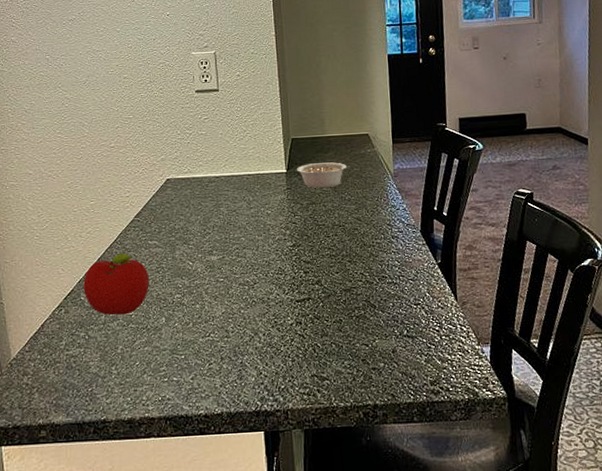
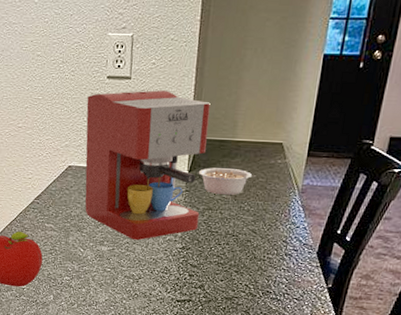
coffee maker: none [178,98,305,245] -> present [85,90,211,241]

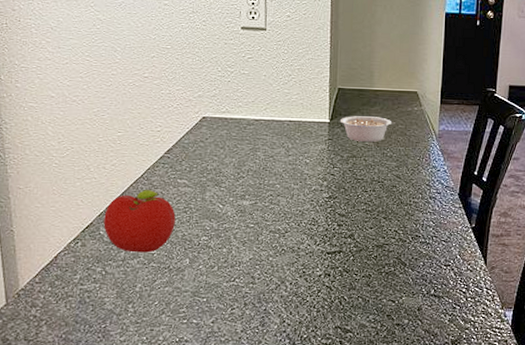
coffee maker: present [85,90,211,241] -> none [220,41,347,192]

